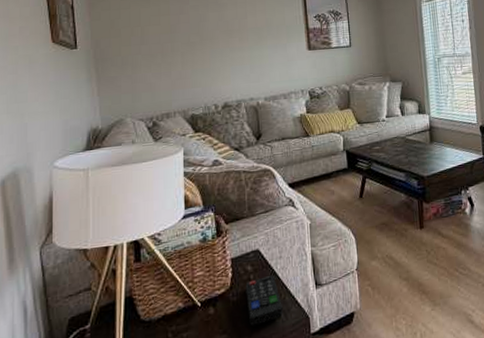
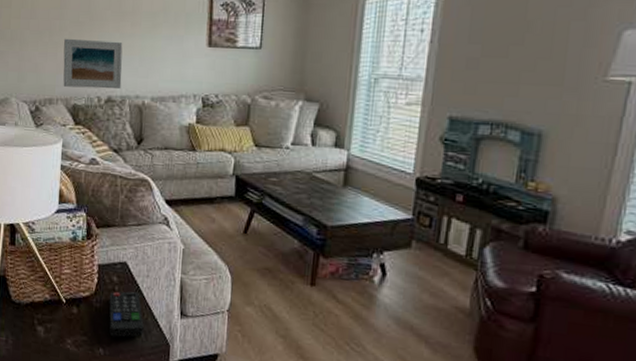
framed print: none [176,55,236,100] -> present [63,38,123,90]

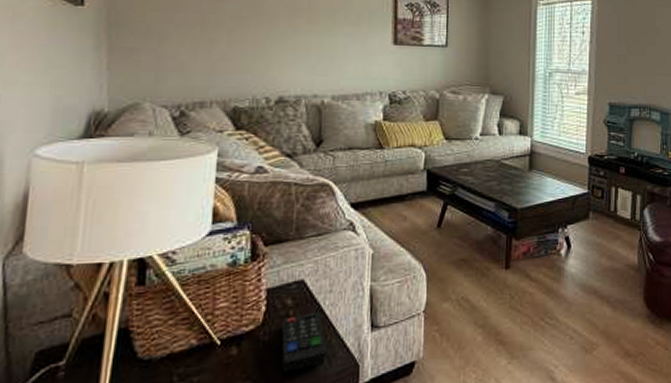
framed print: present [63,38,123,90] -> none [219,34,297,89]

